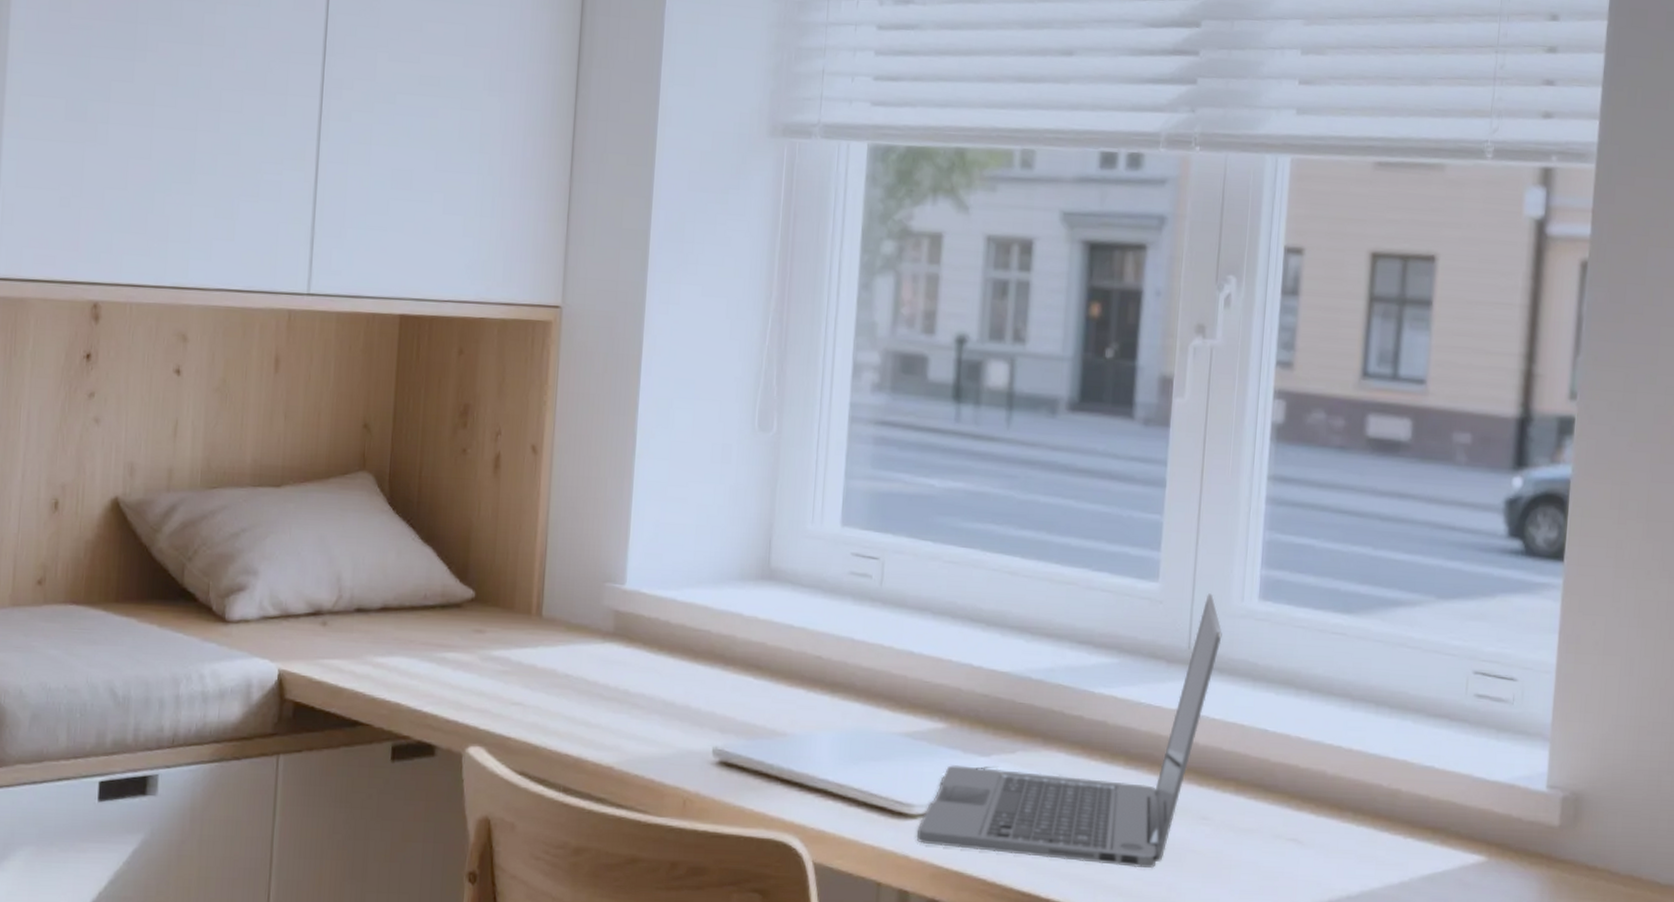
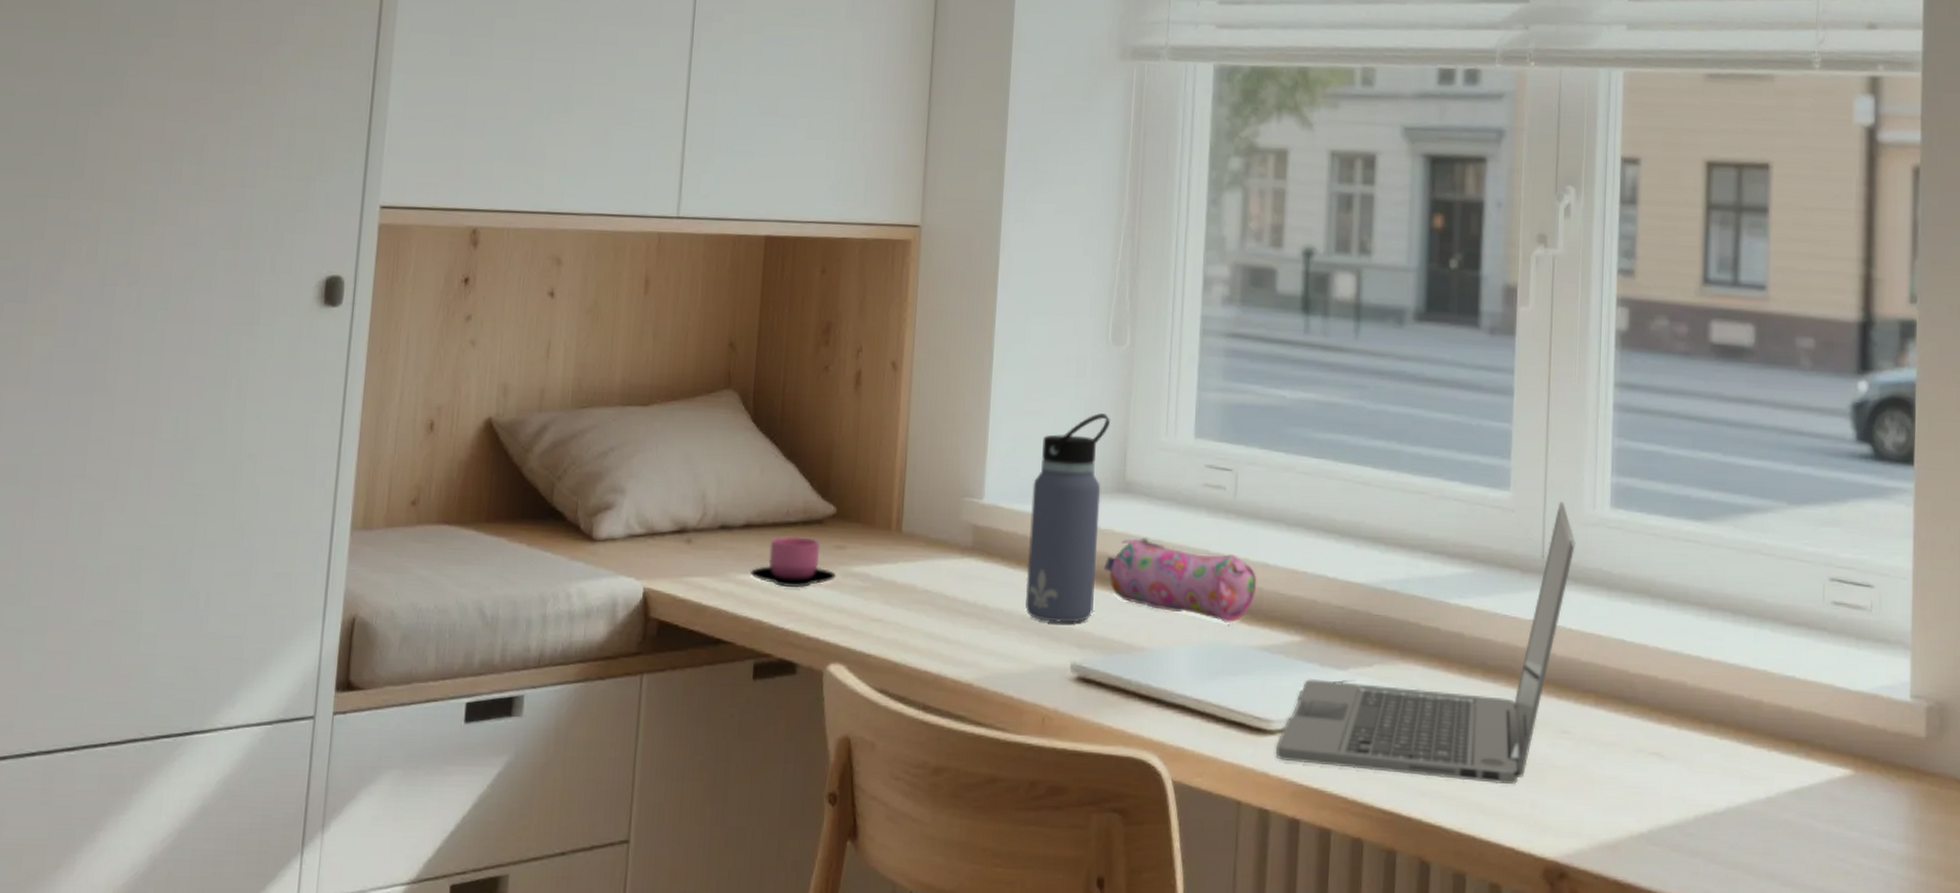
cup: none [387,619,476,671] -> present [750,535,837,587]
water bottle: none [667,500,755,709] -> present [1025,413,1110,623]
pencil case: none [746,625,902,710] -> present [1103,538,1257,623]

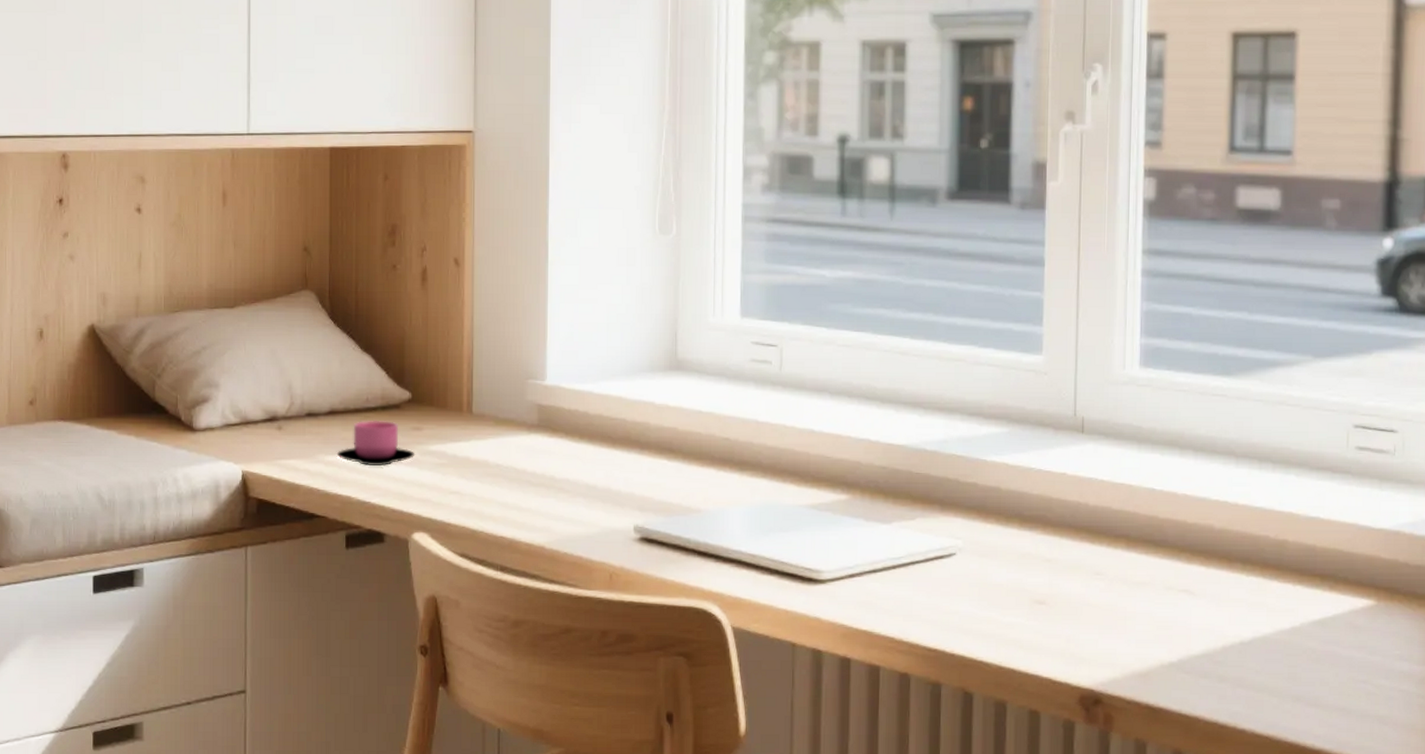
water bottle: present [1025,413,1110,623] -> none [589,298,660,490]
pencil case: present [1103,538,1257,623] -> none [660,410,804,485]
laptop: present [1275,501,1575,785] -> none [826,363,1106,622]

